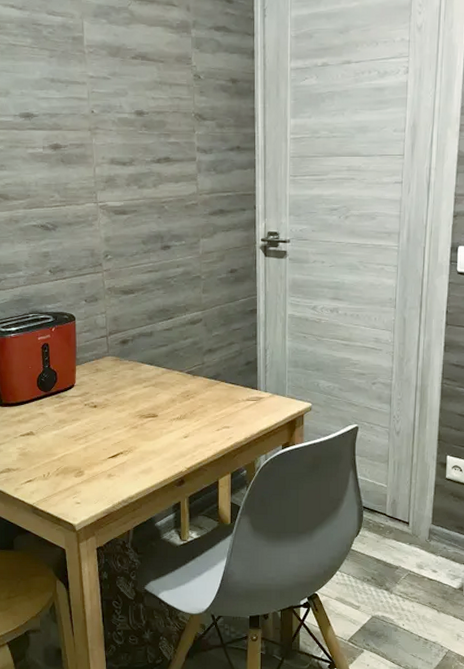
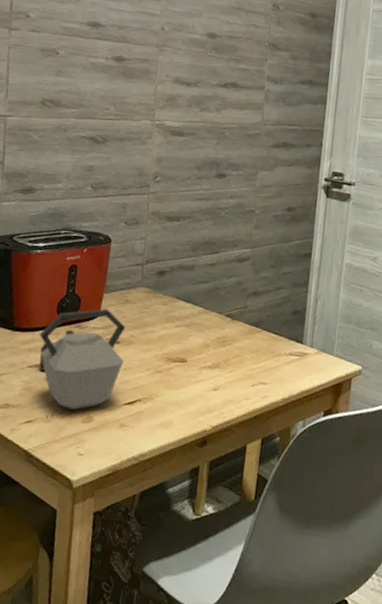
kettle: none [25,378,102,467] -> present [39,308,126,410]

